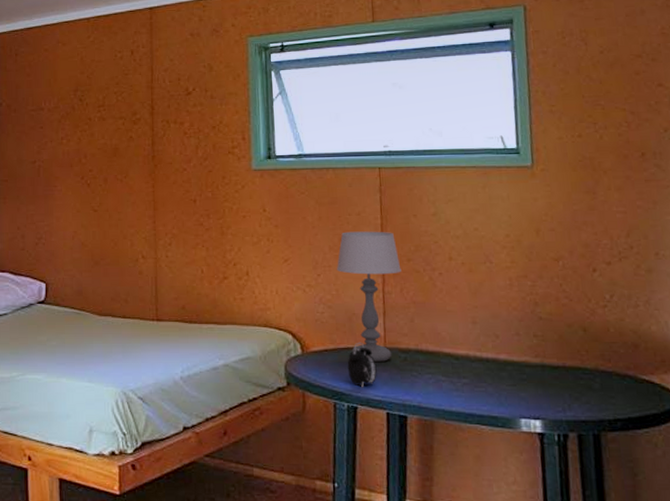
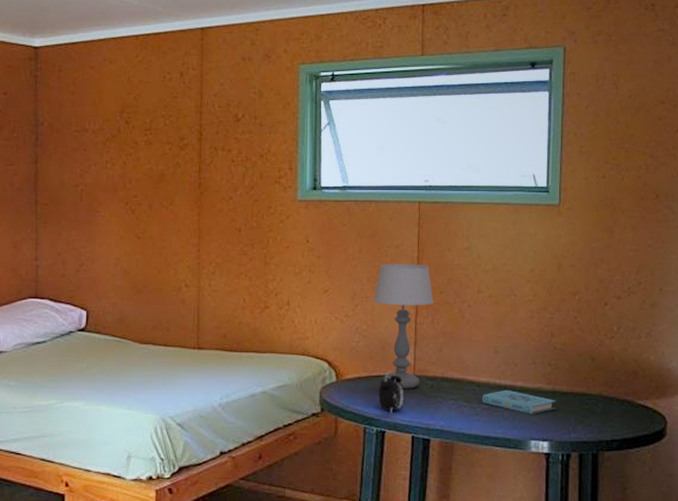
book: none [462,363,546,390] -> present [482,389,556,414]

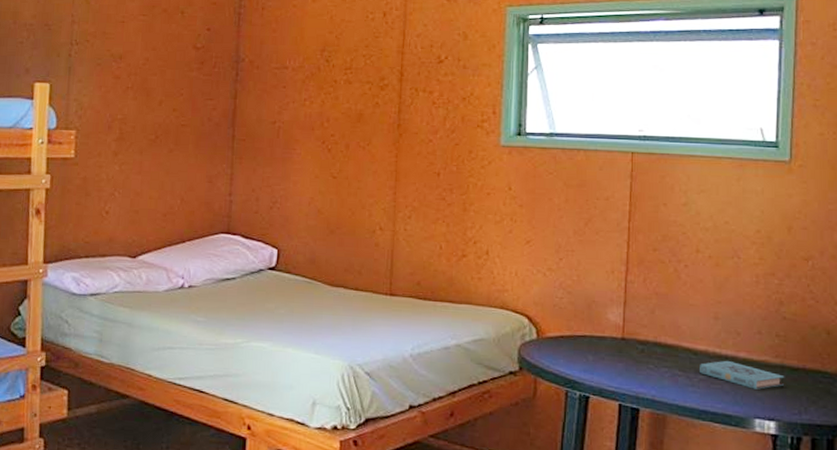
table lamp: present [373,264,434,389] -> none [579,216,646,352]
alarm clock: present [378,370,405,413] -> none [582,330,612,378]

